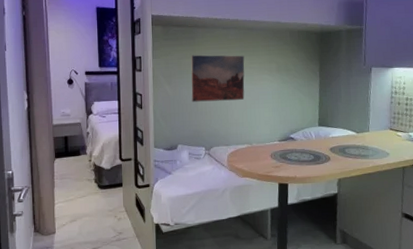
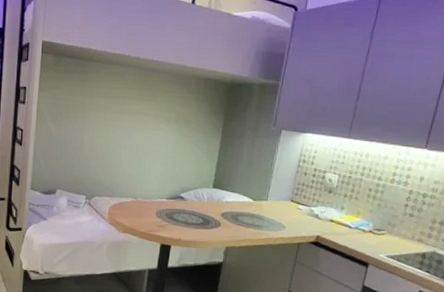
wall art: present [191,55,245,102] -> none [77,92,141,149]

